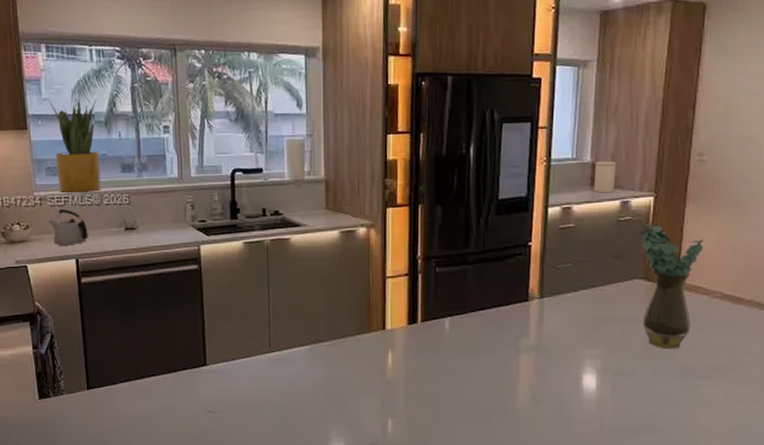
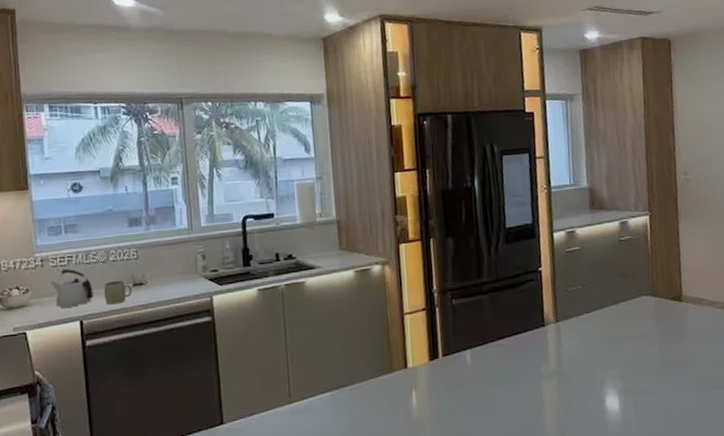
planter: present [48,96,101,194] -> none [51,153,107,253]
mug: none [97,223,125,246] -> present [103,280,133,305]
canister: present [593,161,617,193] -> none [592,185,612,216]
vase: present [639,220,703,349] -> none [639,238,700,363]

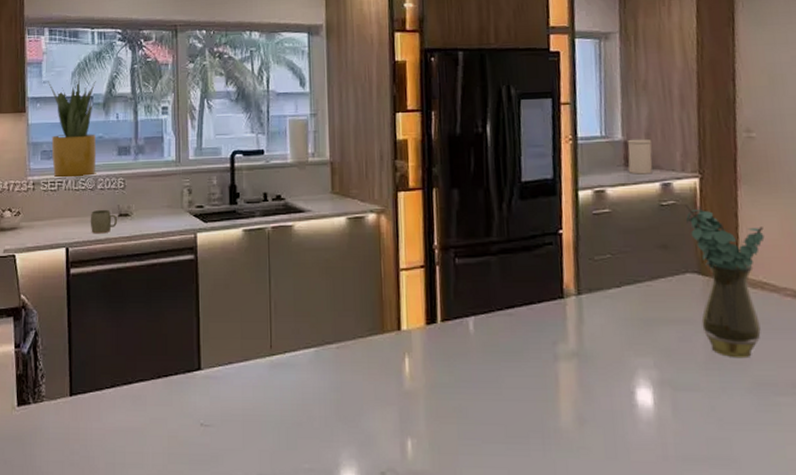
kettle: present [50,269,93,308] -> none [40,194,80,233]
planter: none [51,153,107,253] -> present [48,78,97,178]
canister: none [592,185,612,216] -> present [627,139,653,175]
vase: none [639,238,700,363] -> present [685,204,765,359]

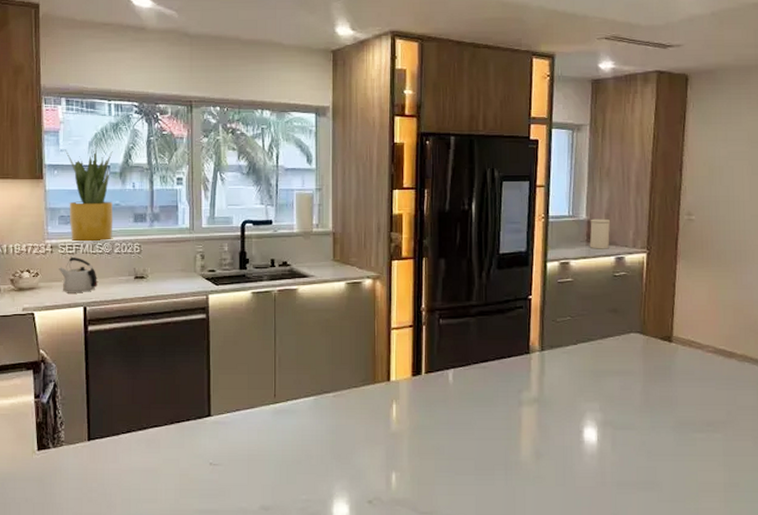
kettle: none [40,194,80,233] -> present [59,257,97,293]
mug: present [90,209,118,234] -> none [107,272,134,295]
vase: present [685,204,765,359] -> none [634,275,695,403]

